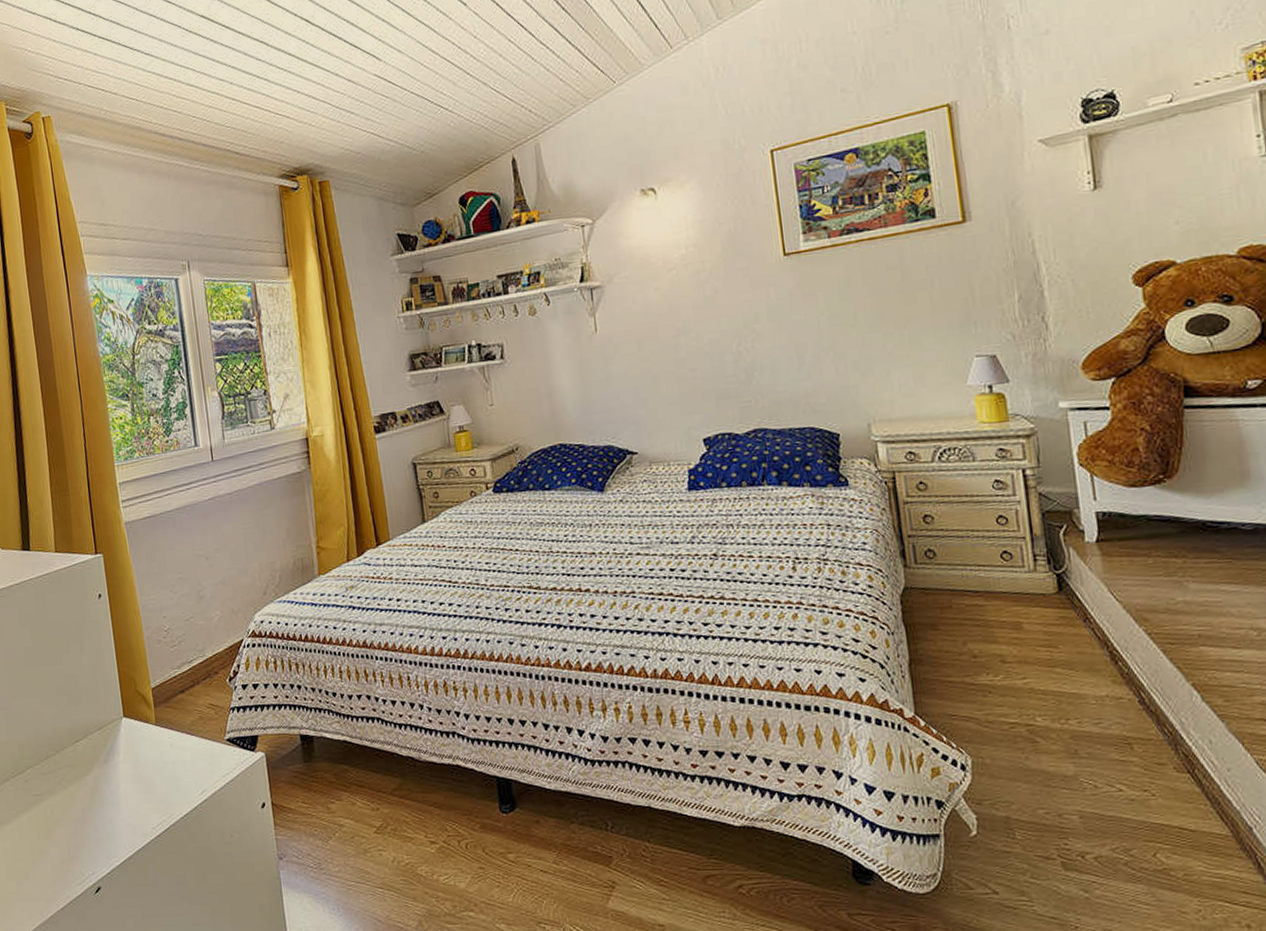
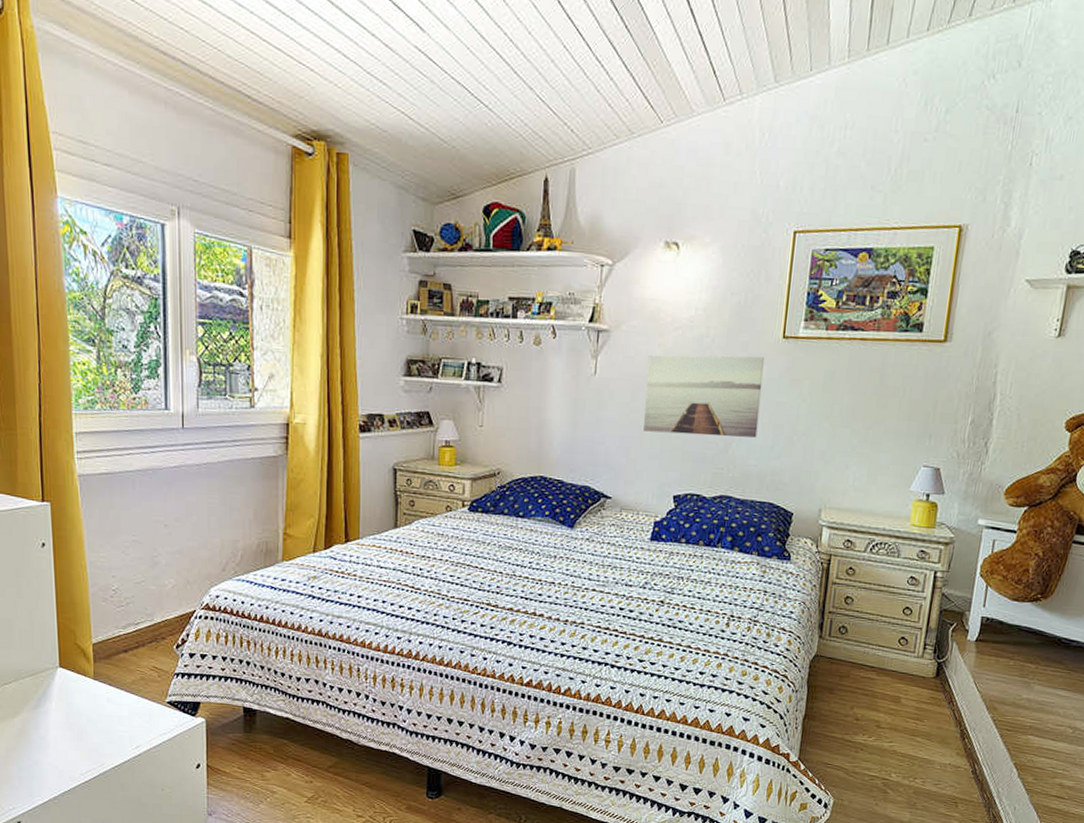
wall art: none [647,278,780,378] -> present [643,355,764,438]

